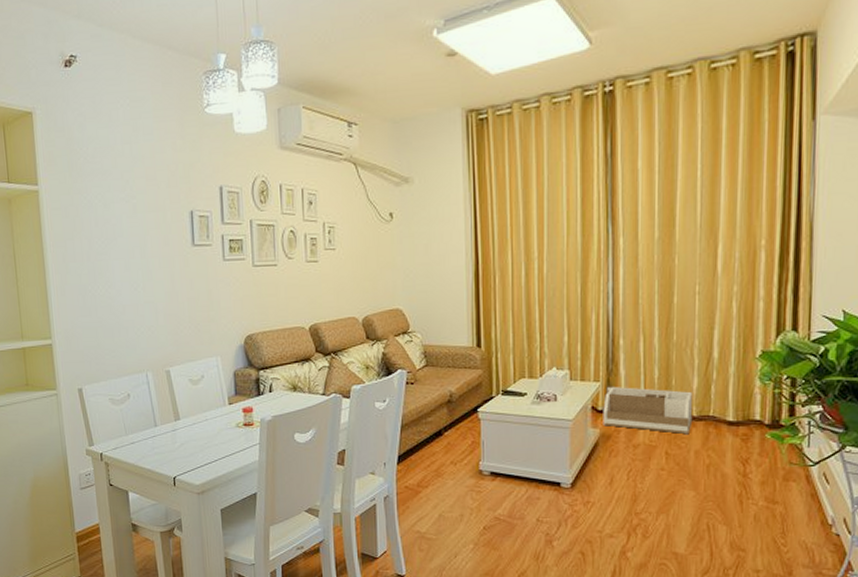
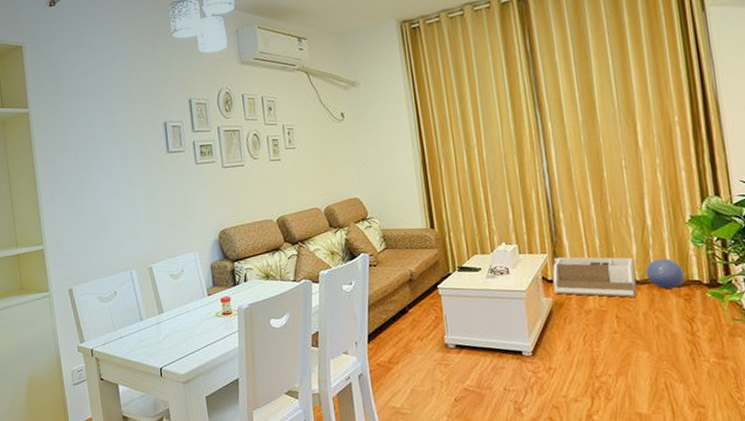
ball: none [704,394,745,427] -> present [646,258,685,289]

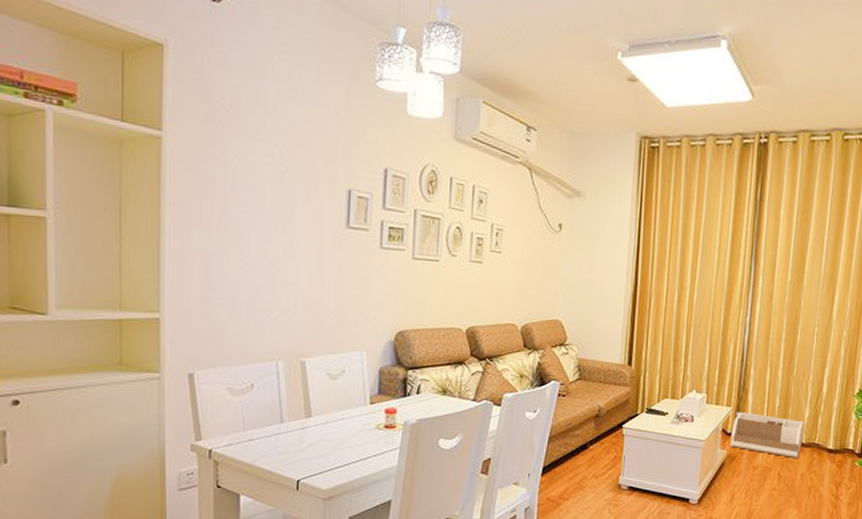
ball: present [646,258,685,289] -> none [811,425,843,454]

